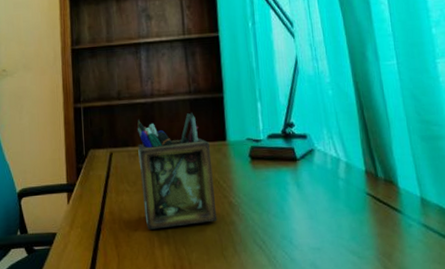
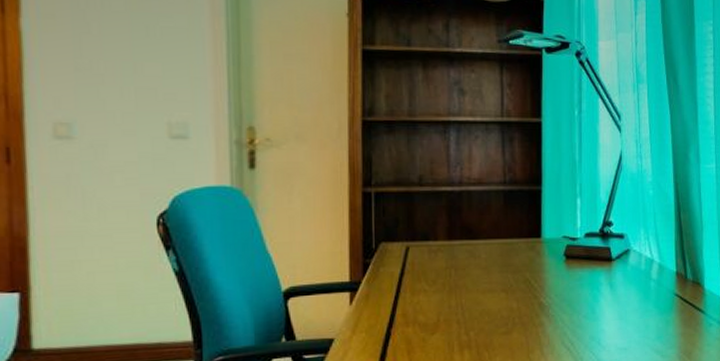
desk organizer: present [137,112,217,230] -> none [440,205,525,333]

